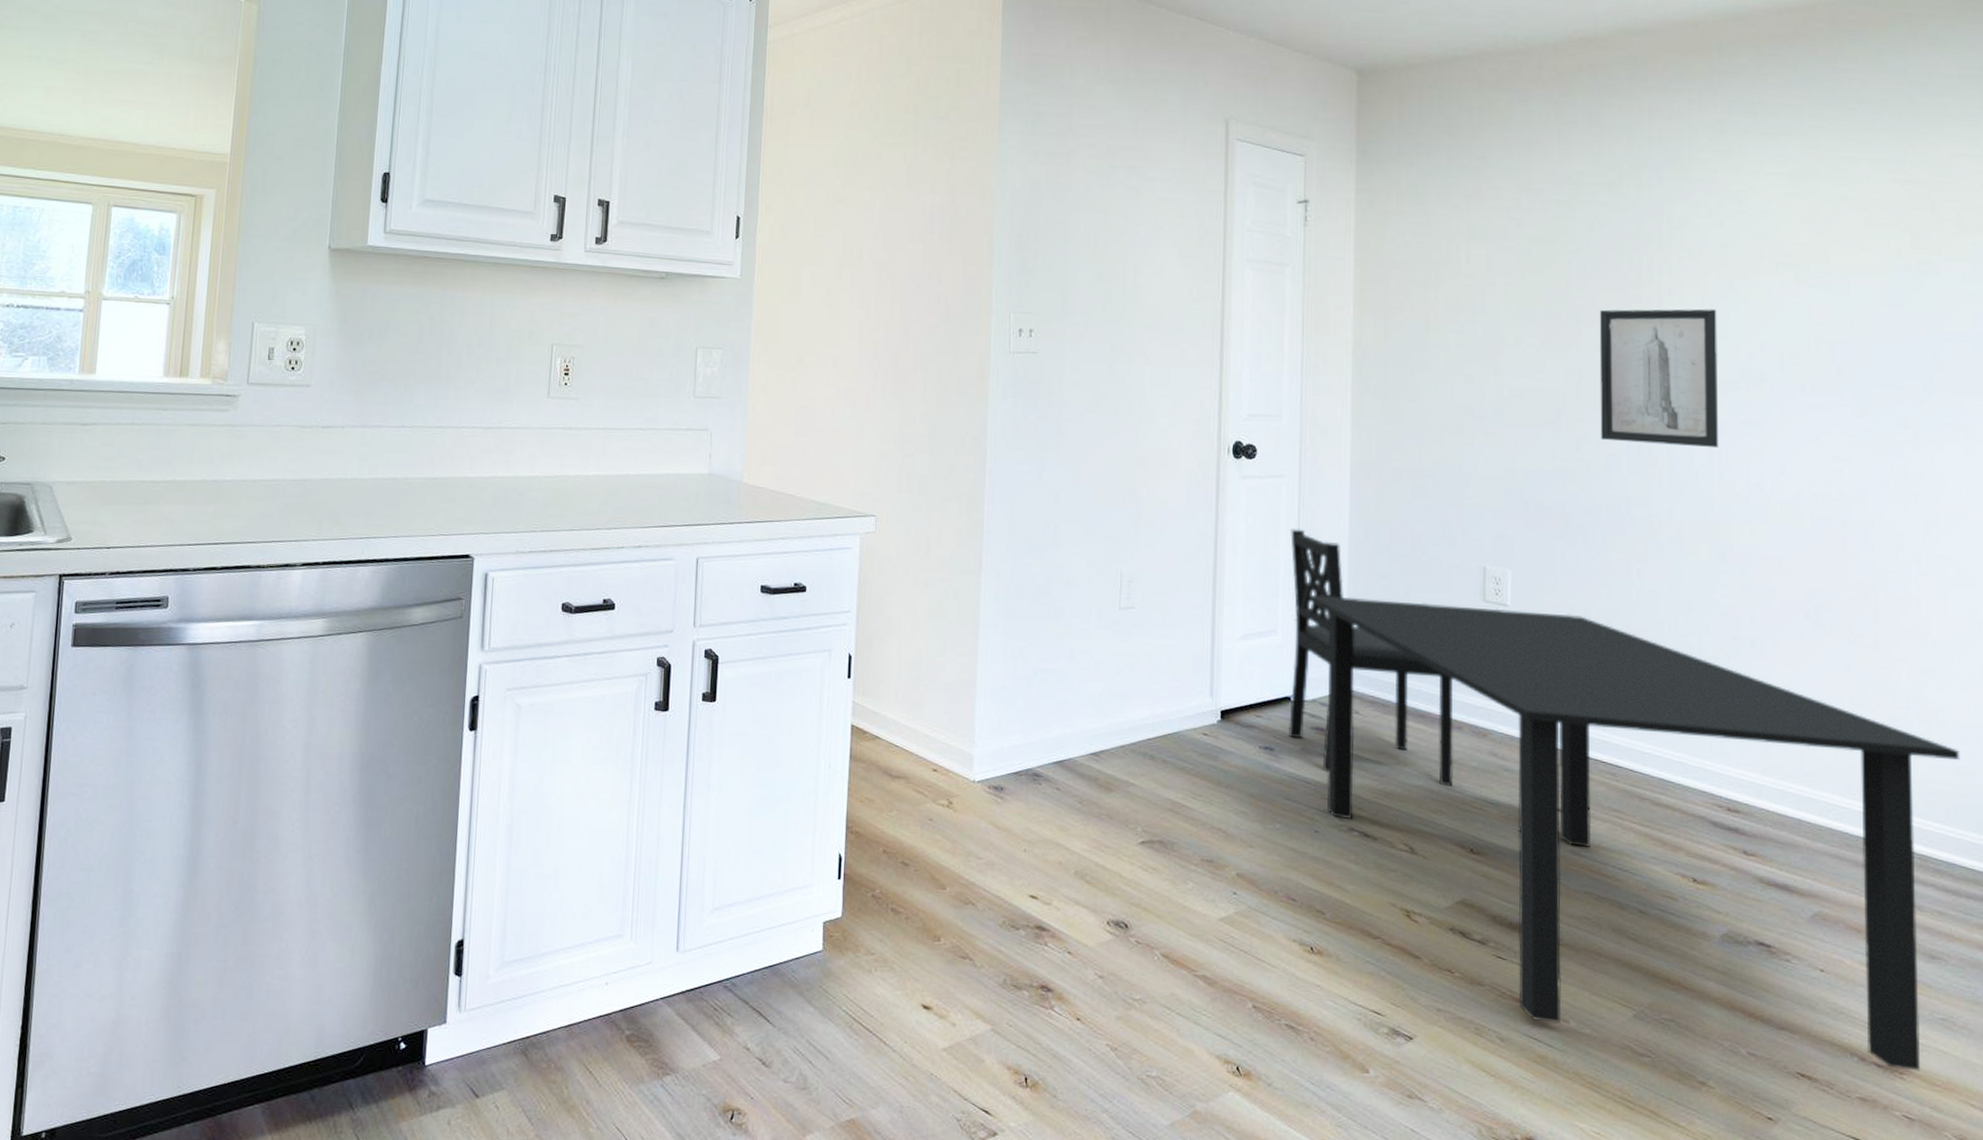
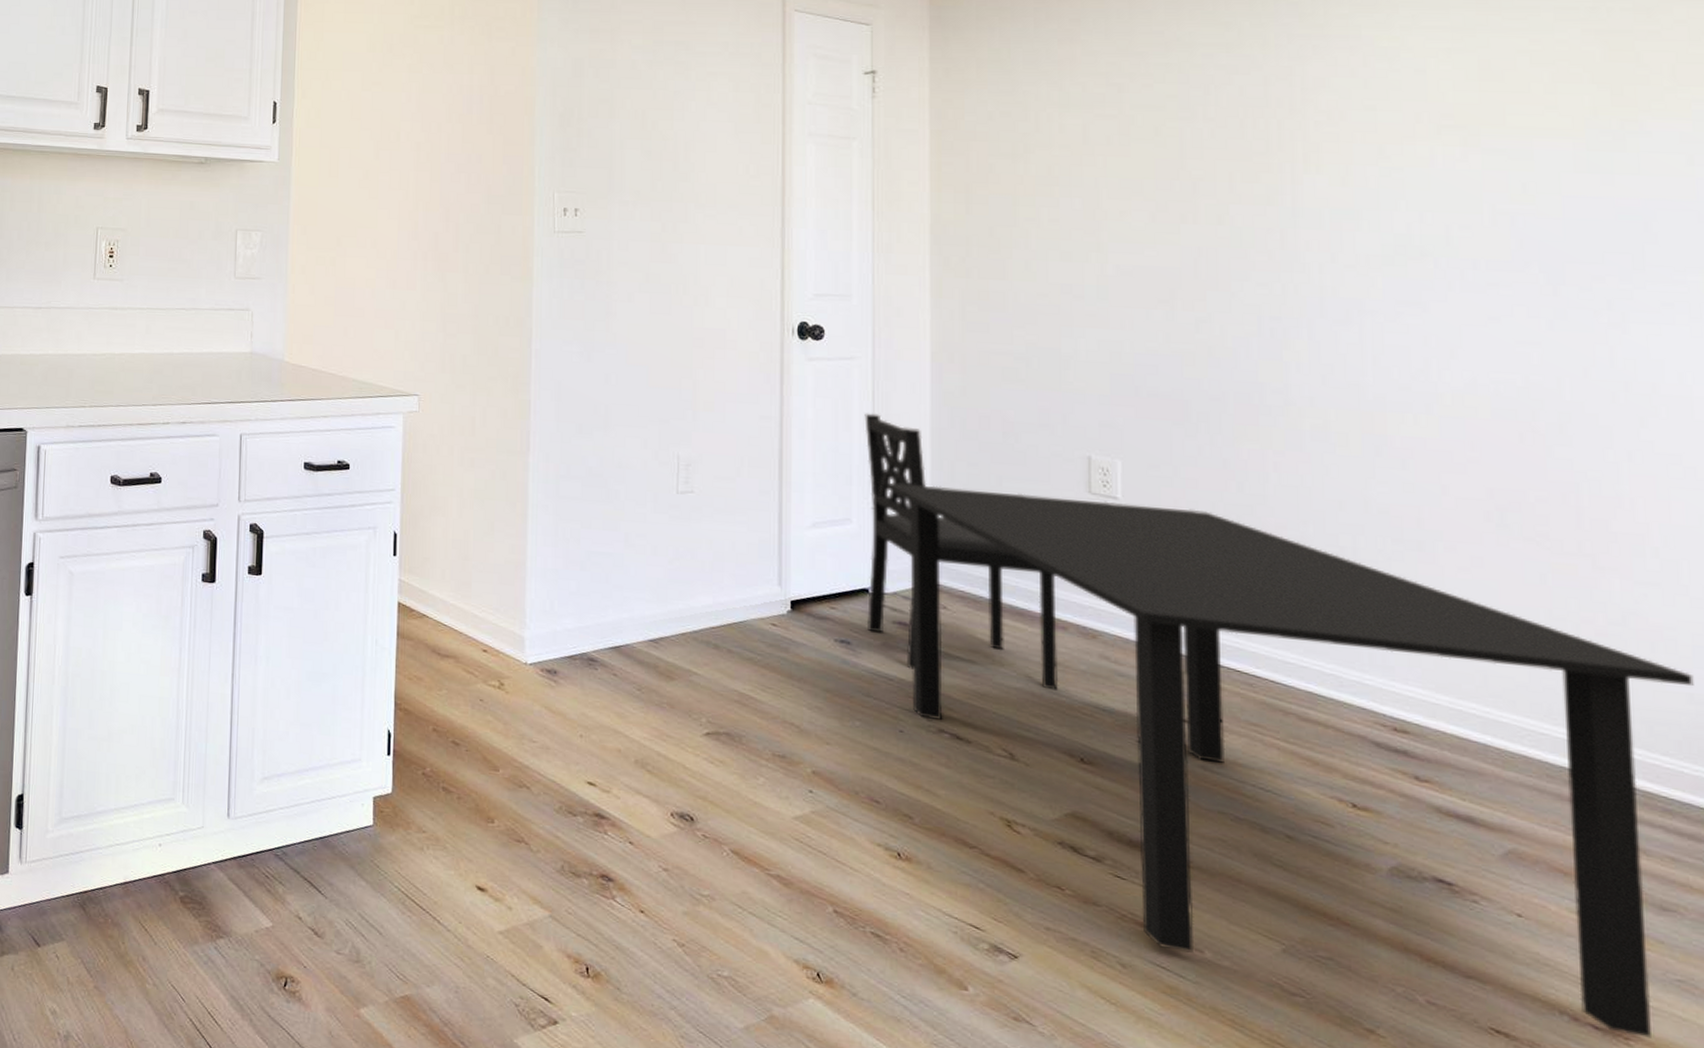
wall art: present [1599,309,1719,447] -> none [1219,177,1371,330]

